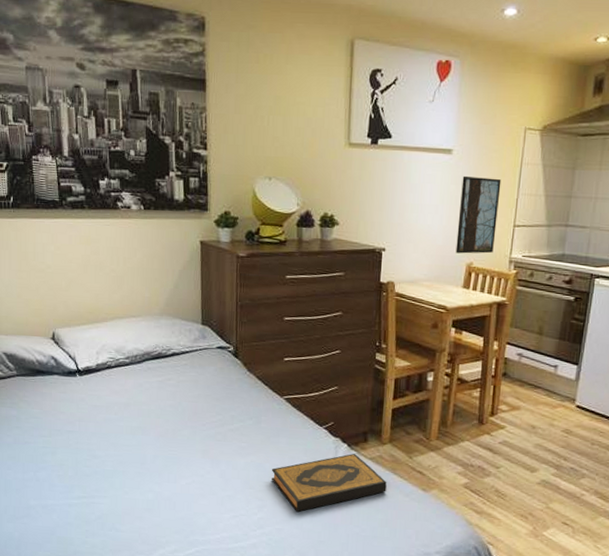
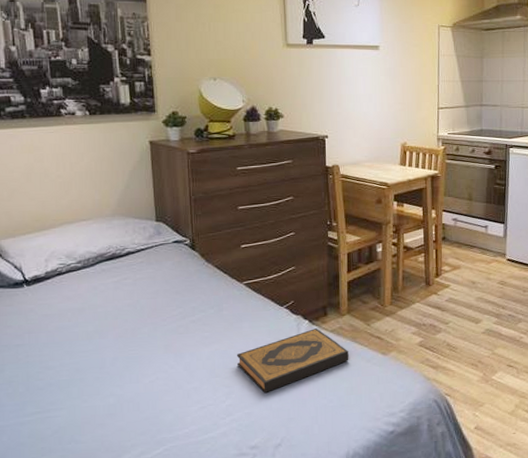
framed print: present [455,175,502,254] -> none [390,67,424,135]

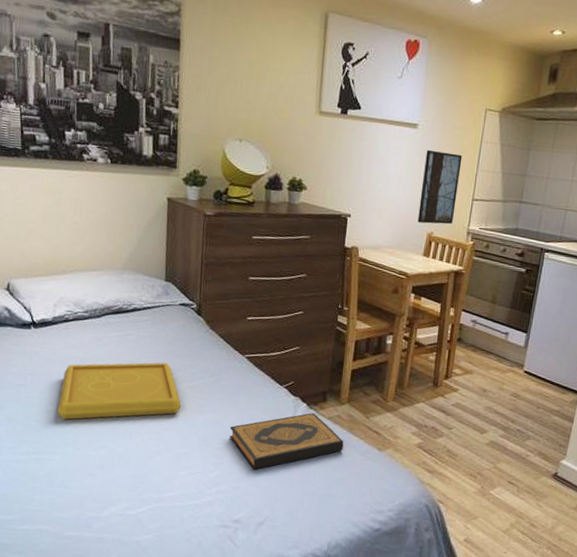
serving tray: none [59,301,186,373] -> present [57,362,182,420]
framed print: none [390,67,424,135] -> present [417,149,463,225]

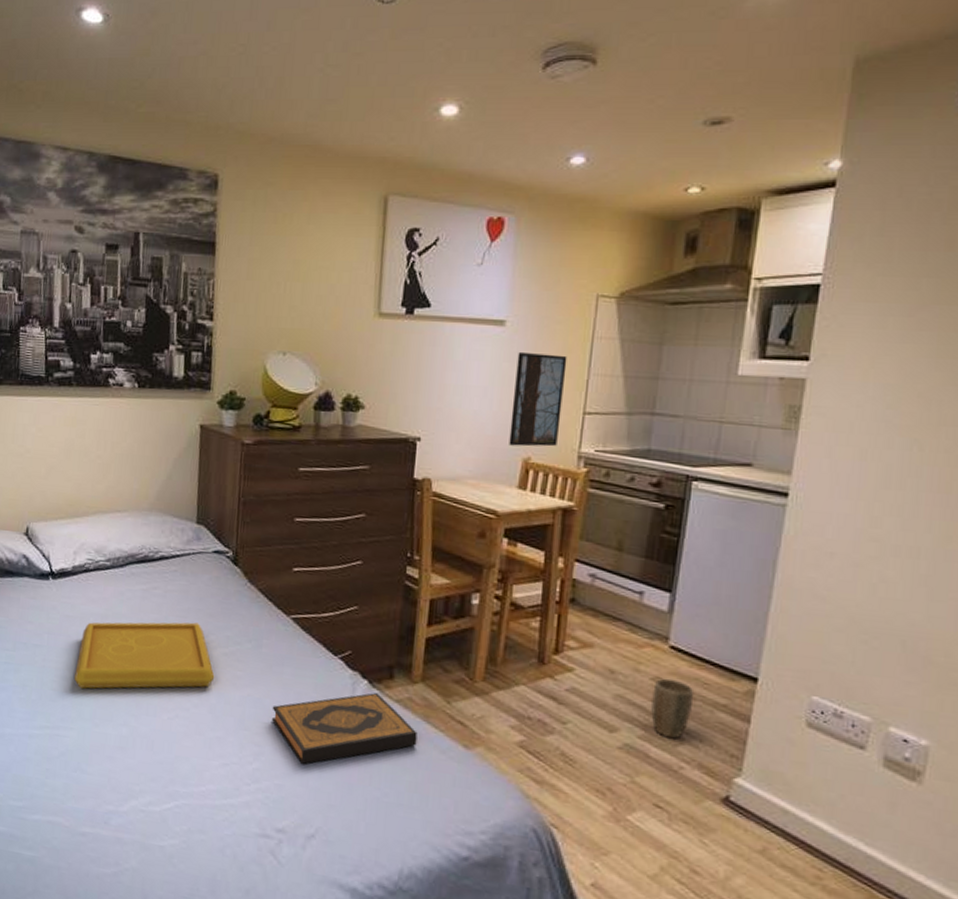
plant pot: none [509,394,539,436] -> present [651,678,695,739]

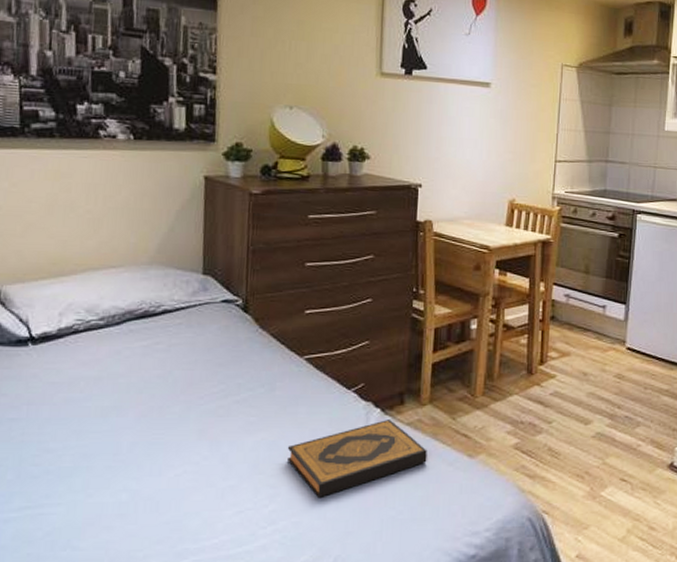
serving tray: present [74,622,215,689] -> none [62,374,226,458]
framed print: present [509,351,567,447] -> none [497,109,541,190]
plant pot: present [651,678,695,739] -> none [615,374,646,423]

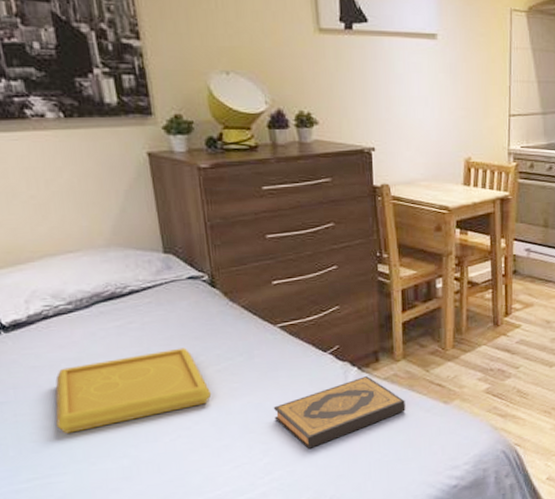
serving tray: none [62,374,226,458] -> present [55,348,212,433]

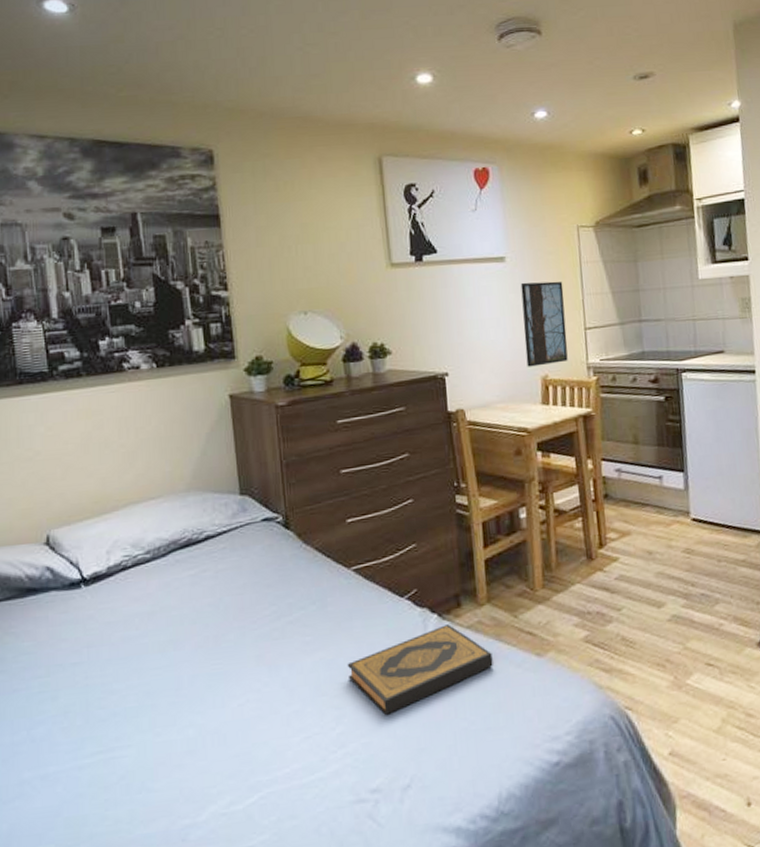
serving tray: present [55,348,212,433] -> none [125,597,283,698]
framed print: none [450,62,492,148] -> present [520,281,568,367]

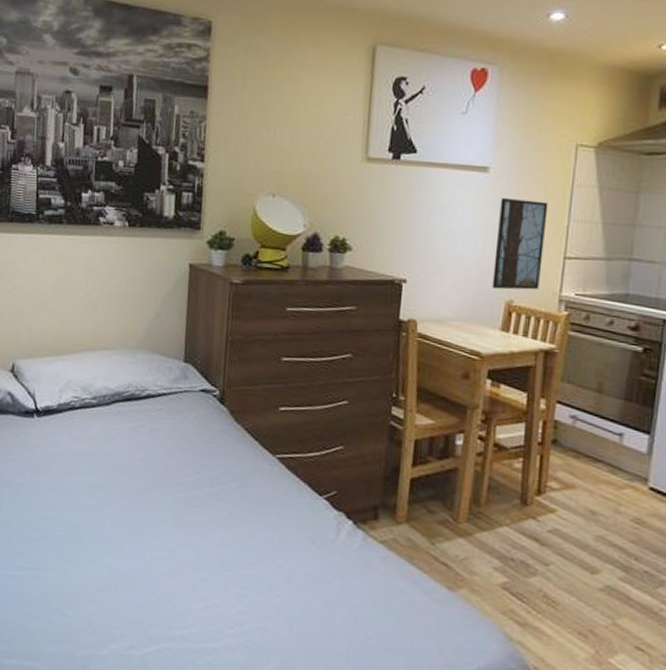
hardback book: present [347,624,493,715] -> none [256,533,402,606]

